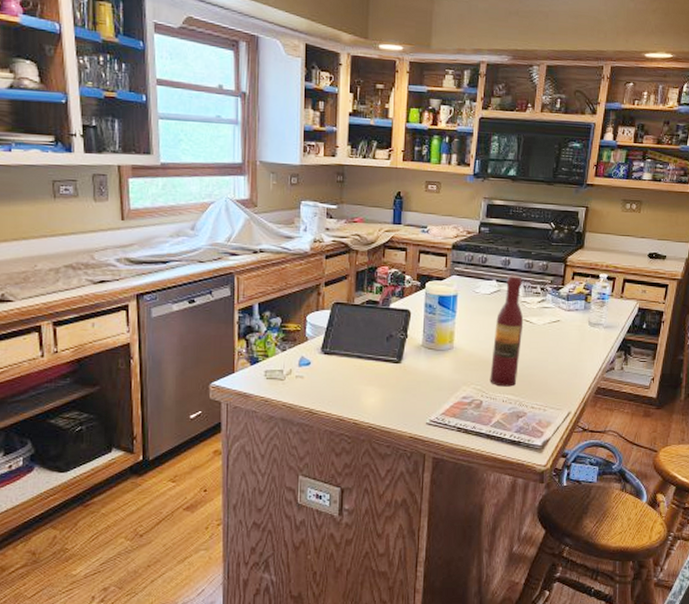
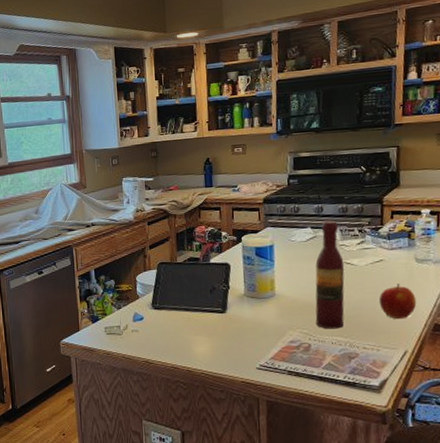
apple: none [551,346,585,381] -> present [378,284,417,320]

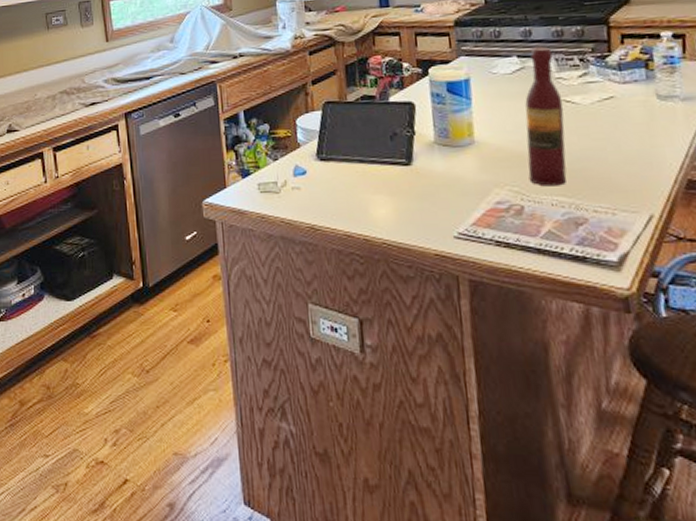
apple: present [378,284,417,320] -> none [611,127,662,174]

